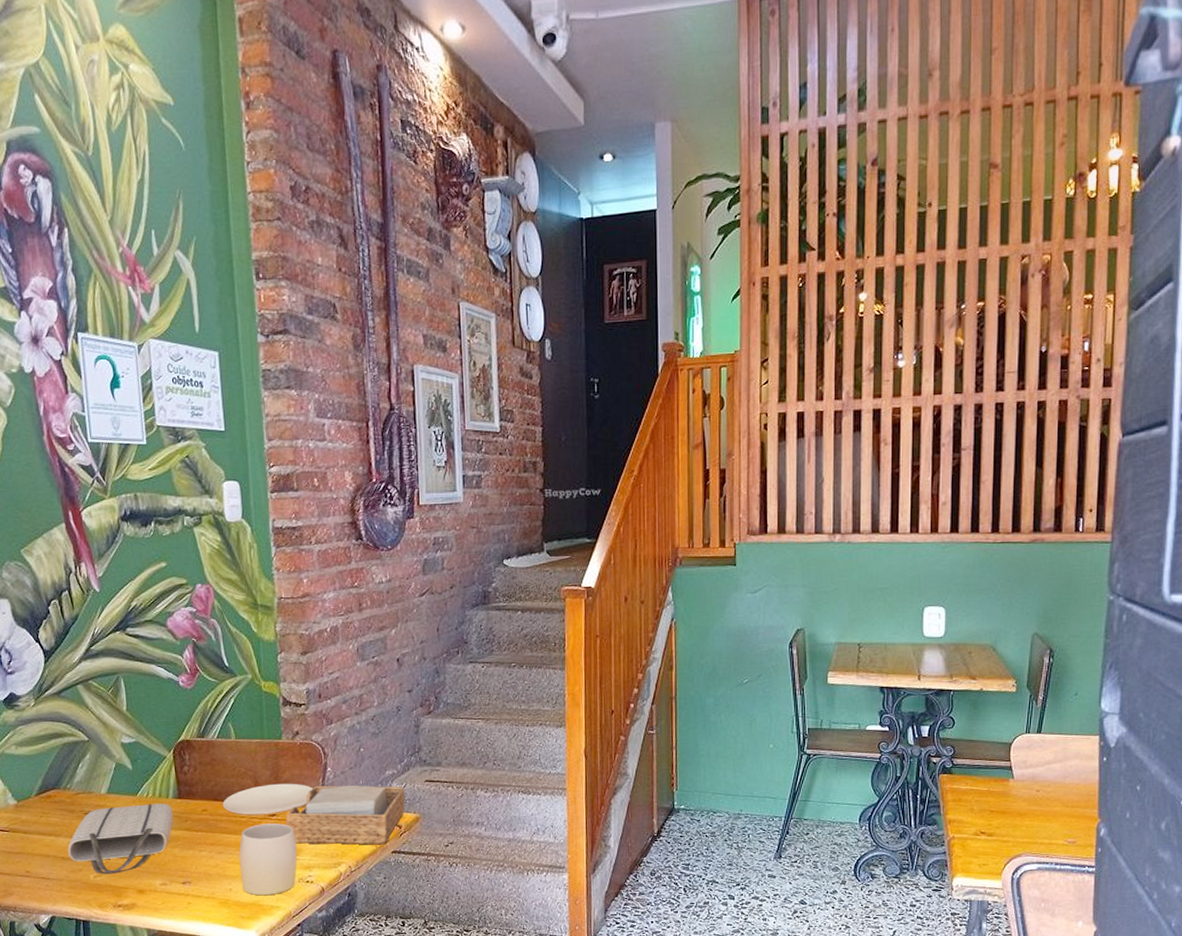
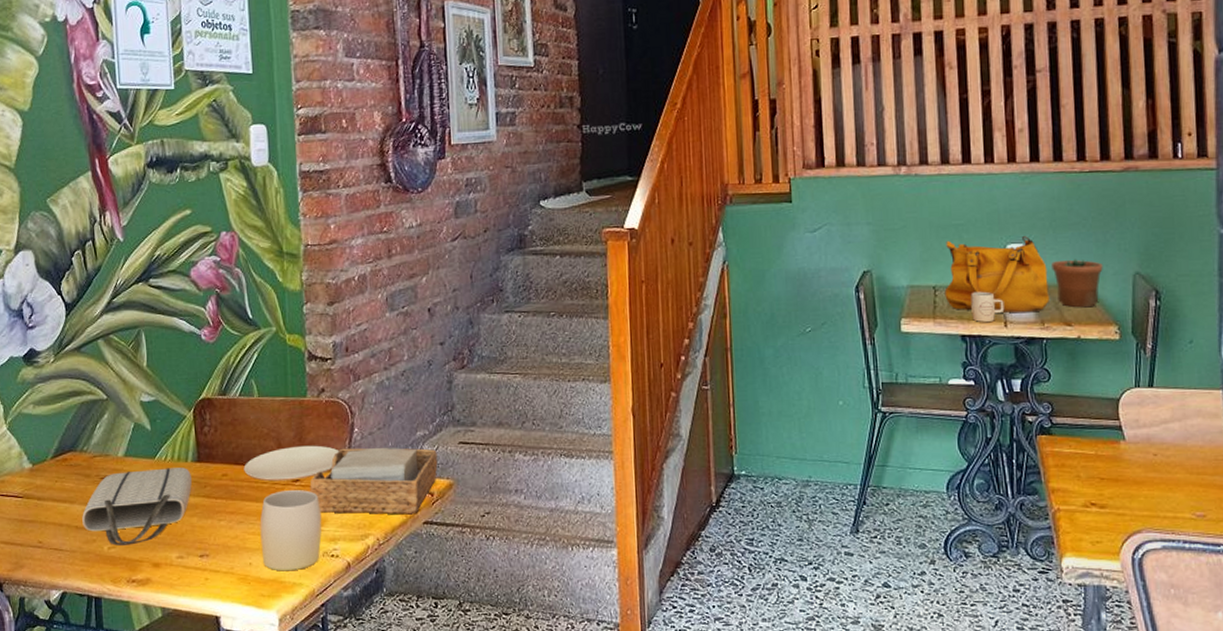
handbag: none [868,599,959,667] -> present [944,236,1049,313]
mug: none [890,648,919,676] -> present [970,291,1005,323]
planter: none [962,621,1007,664] -> present [1051,259,1103,308]

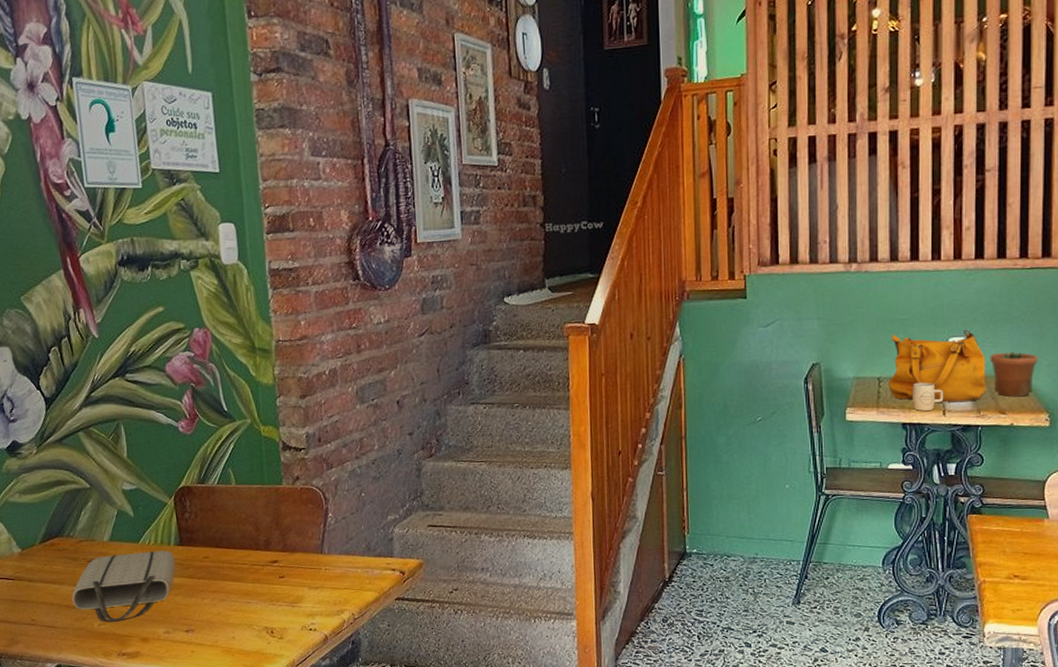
plate: present [244,445,340,482] -> none [224,529,315,563]
mug: present [259,490,322,571] -> none [241,570,300,644]
napkin holder: present [310,447,438,515] -> none [287,530,408,592]

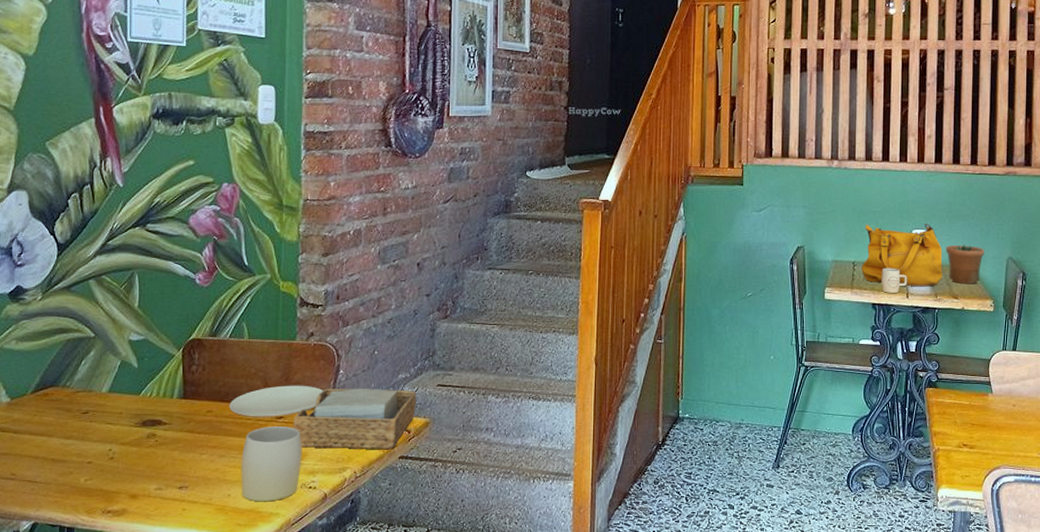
tote bag: present [72,551,175,623] -> none [60,404,176,479]
plate: none [224,529,315,563] -> present [229,385,324,418]
mug: none [241,570,300,644] -> present [241,426,302,502]
napkin holder: none [287,530,408,592] -> present [293,388,416,450]

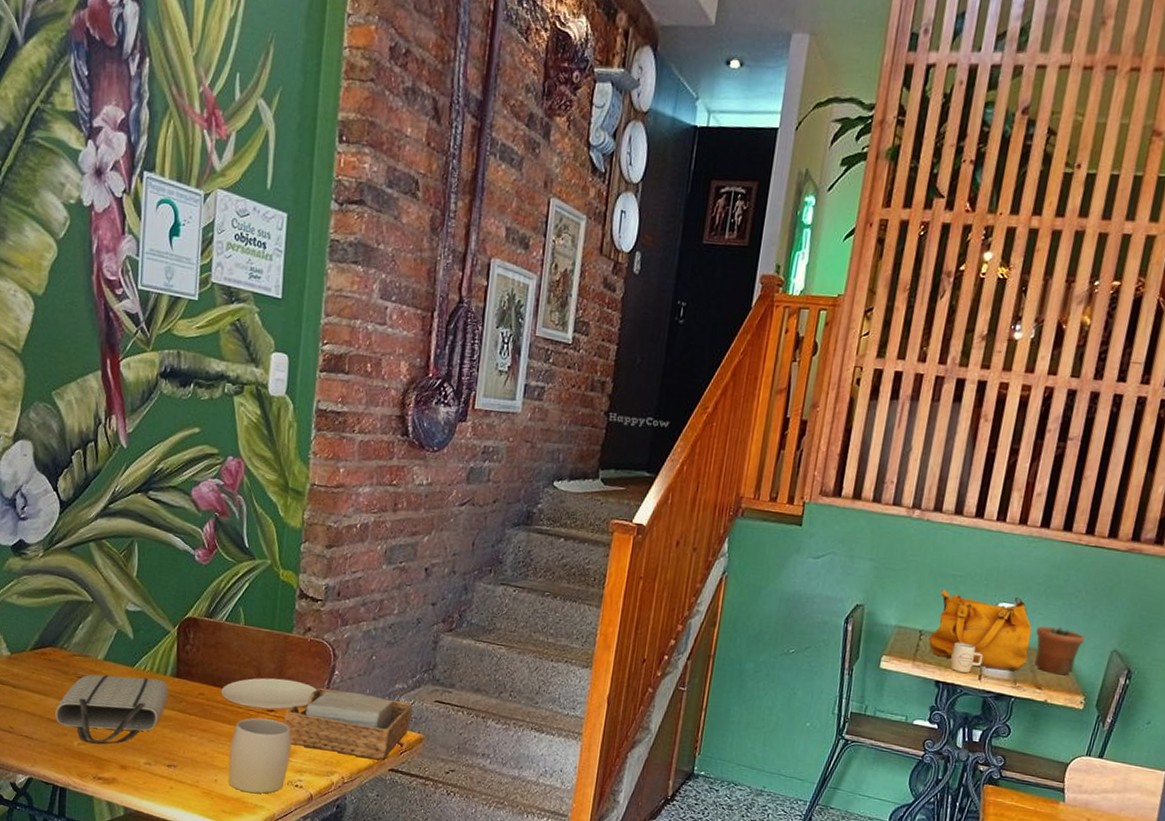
tote bag: none [60,404,176,479] -> present [55,674,168,745]

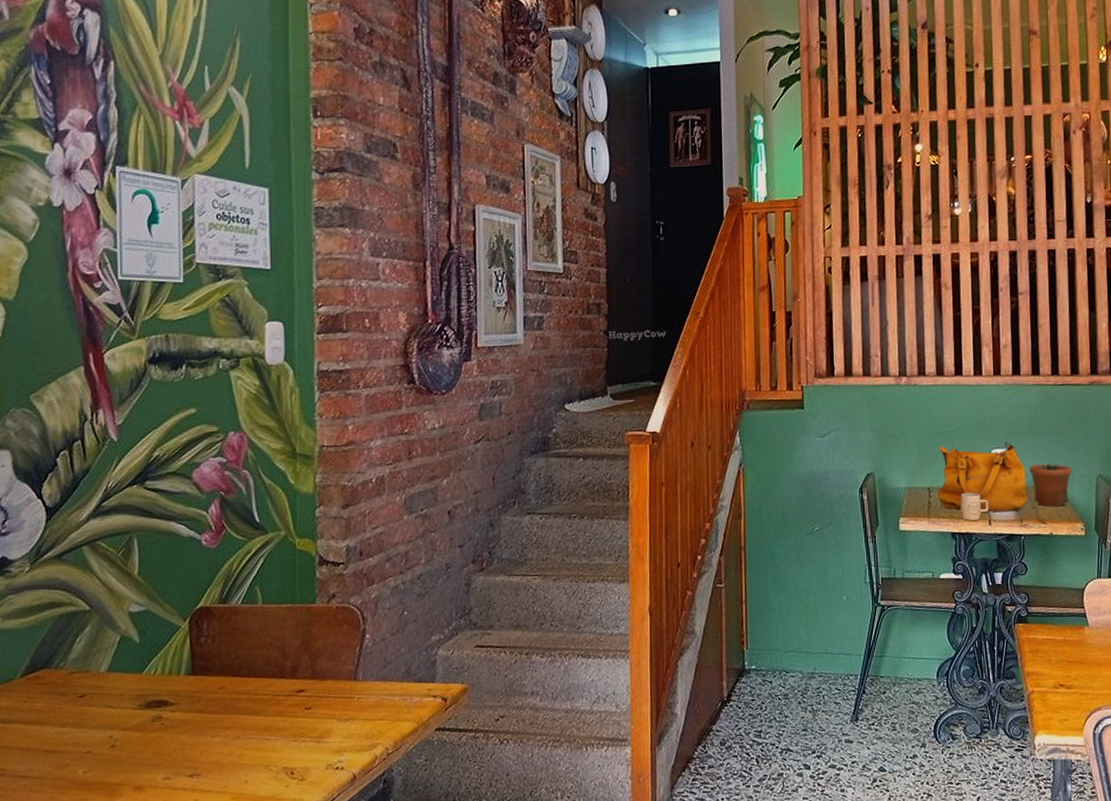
tote bag: present [55,674,168,745] -> none [54,681,184,770]
plate: present [221,677,318,711] -> none [243,653,349,693]
mug: present [228,717,292,794] -> none [258,700,327,788]
napkin holder: present [283,687,413,761] -> none [315,653,453,724]

